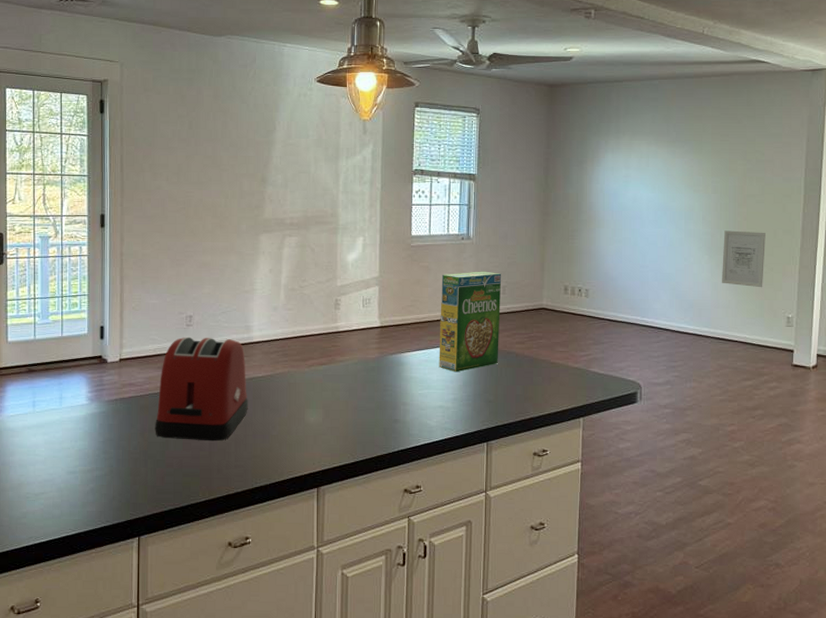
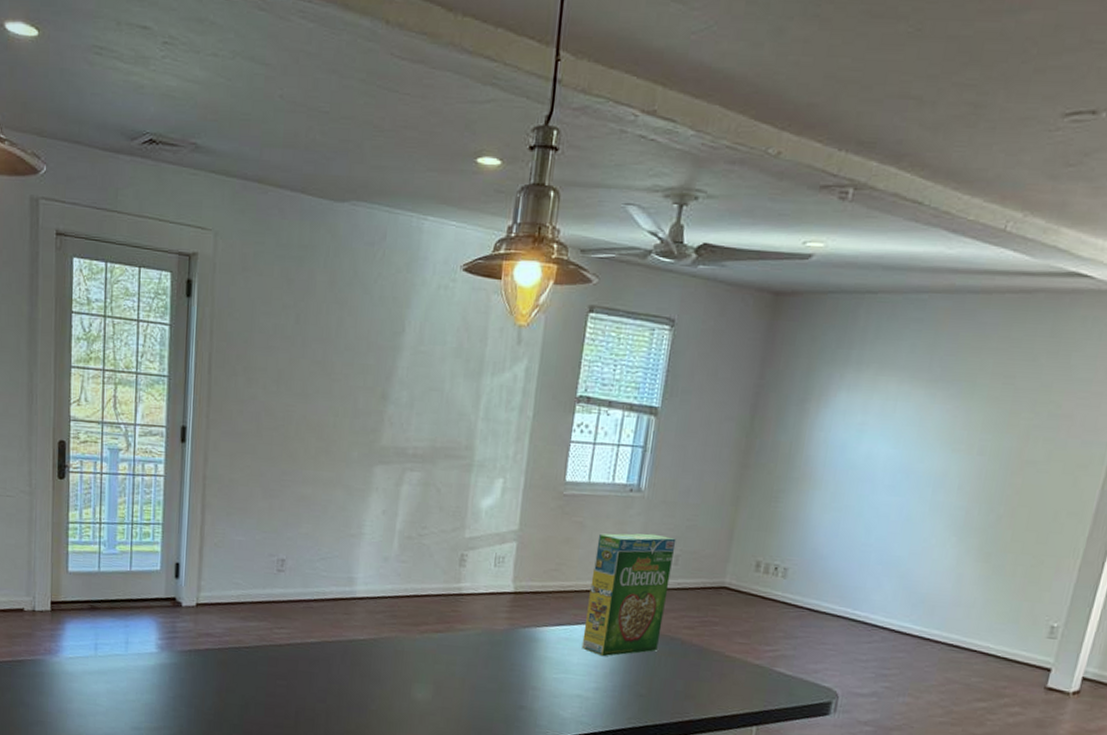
toaster: present [155,336,248,442] -> none [233,584,345,710]
wall art: present [722,230,765,288] -> none [969,506,1042,586]

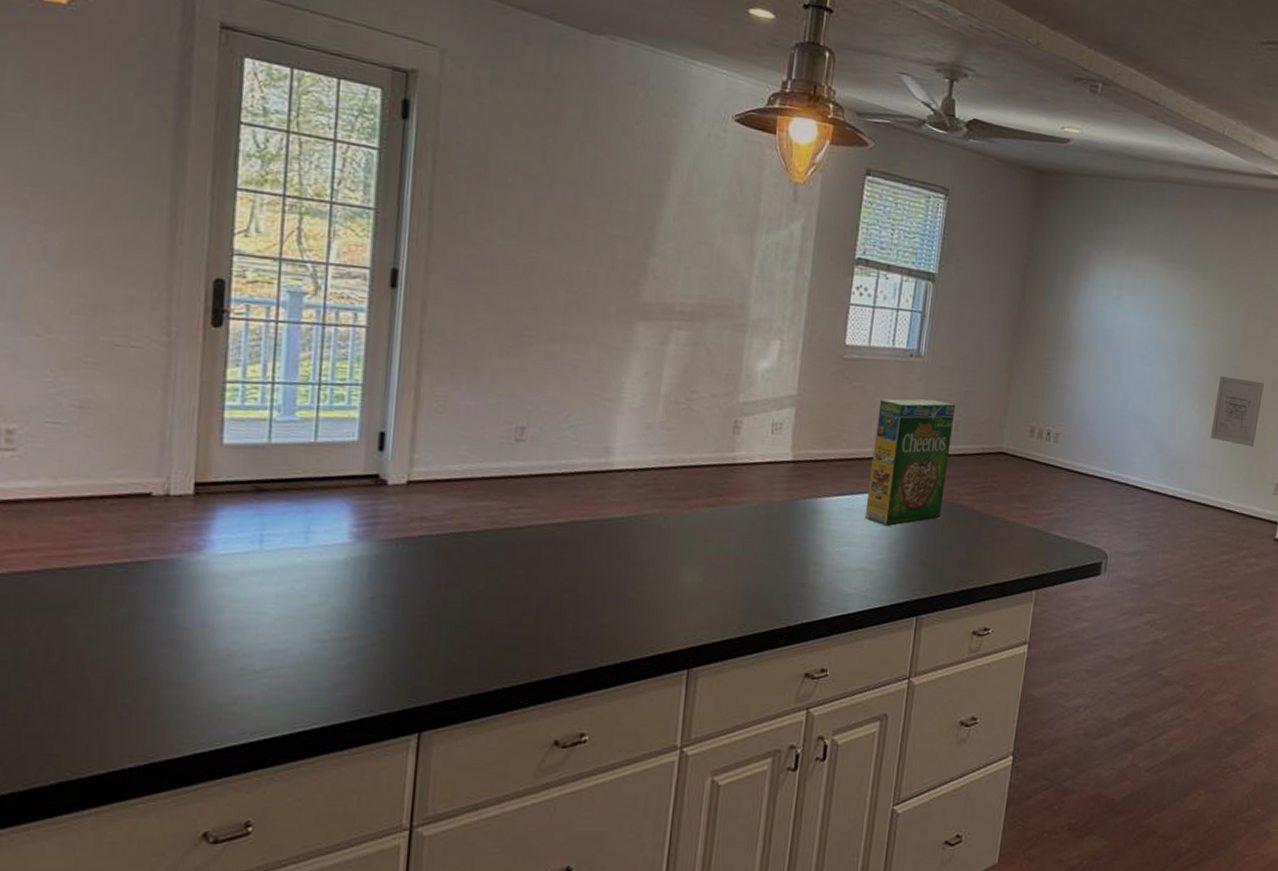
wall art: none [969,506,1042,586] -> present [1211,376,1264,448]

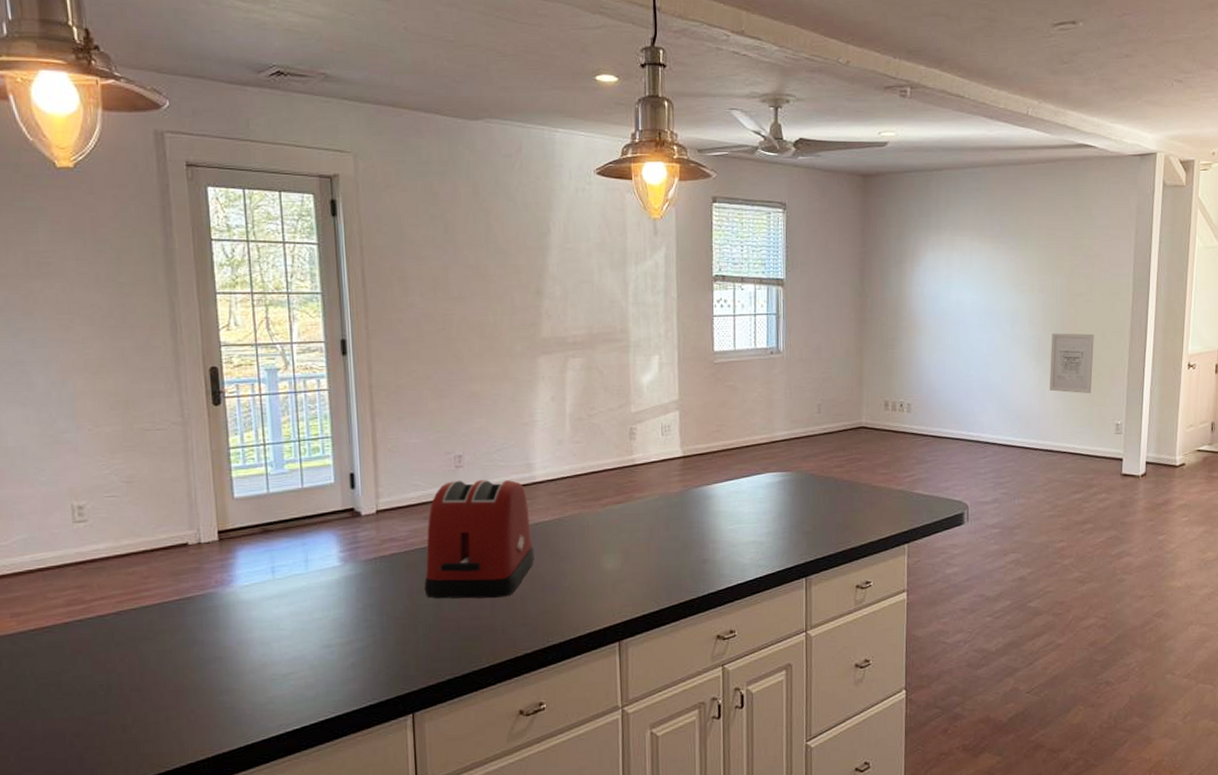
toaster: none [455,455,600,603] -> present [424,480,534,599]
cereal box: present [865,398,956,526] -> none [749,388,817,502]

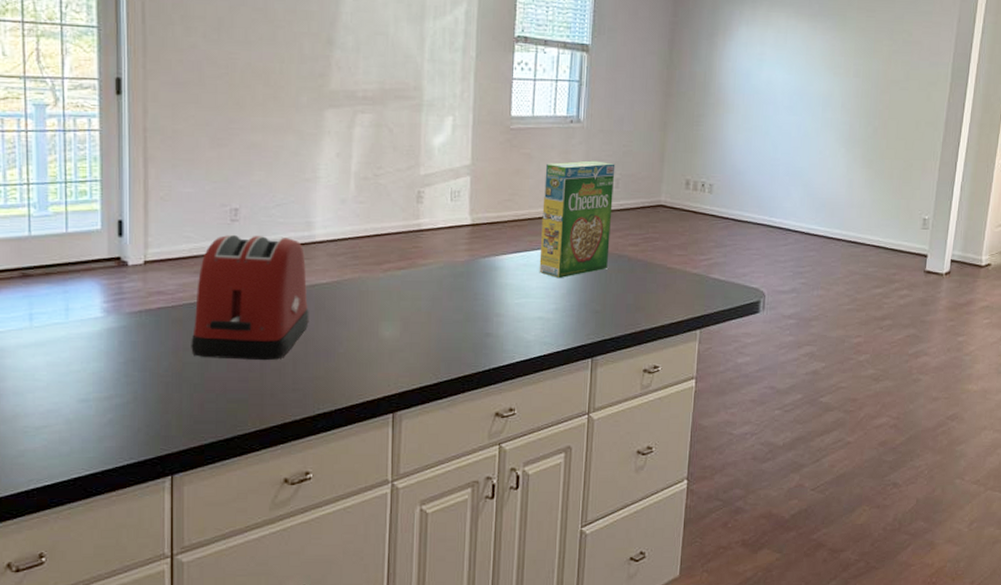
cereal box: none [749,388,817,502] -> present [539,160,616,278]
wall art: present [1050,333,1094,394] -> none [858,120,907,186]

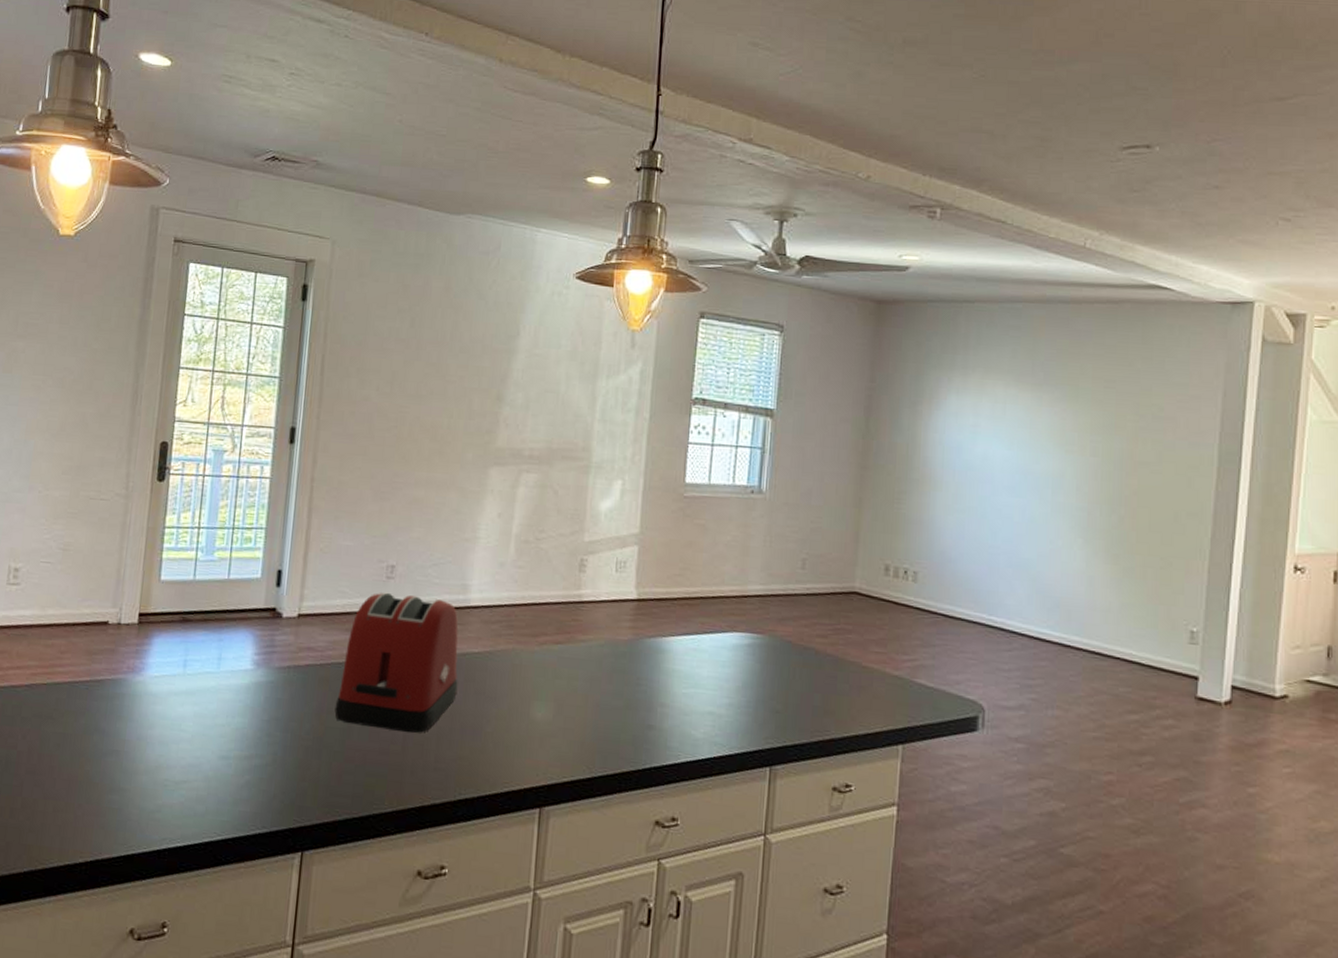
cereal box: present [539,160,616,278] -> none [711,536,802,668]

